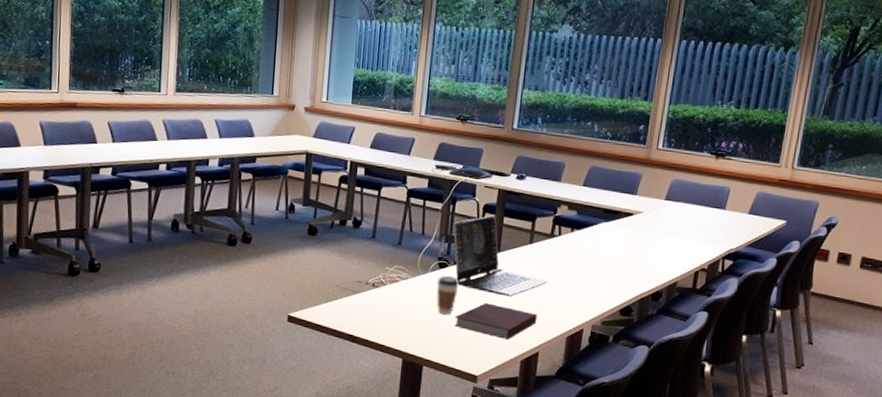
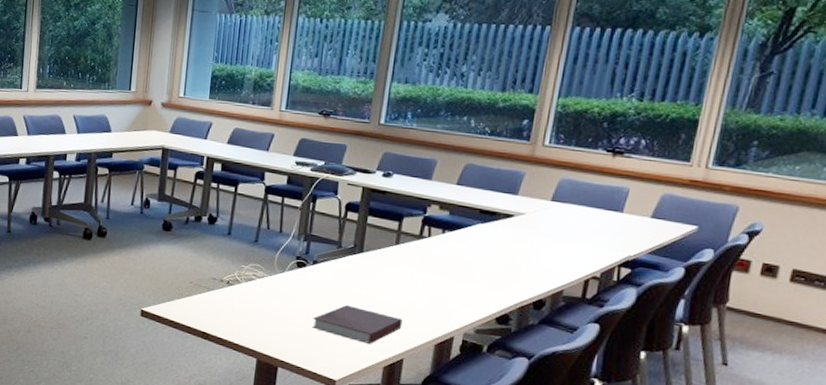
coffee cup: present [436,275,459,315] -> none [293,275,318,316]
laptop: present [453,214,548,297] -> none [312,213,415,300]

